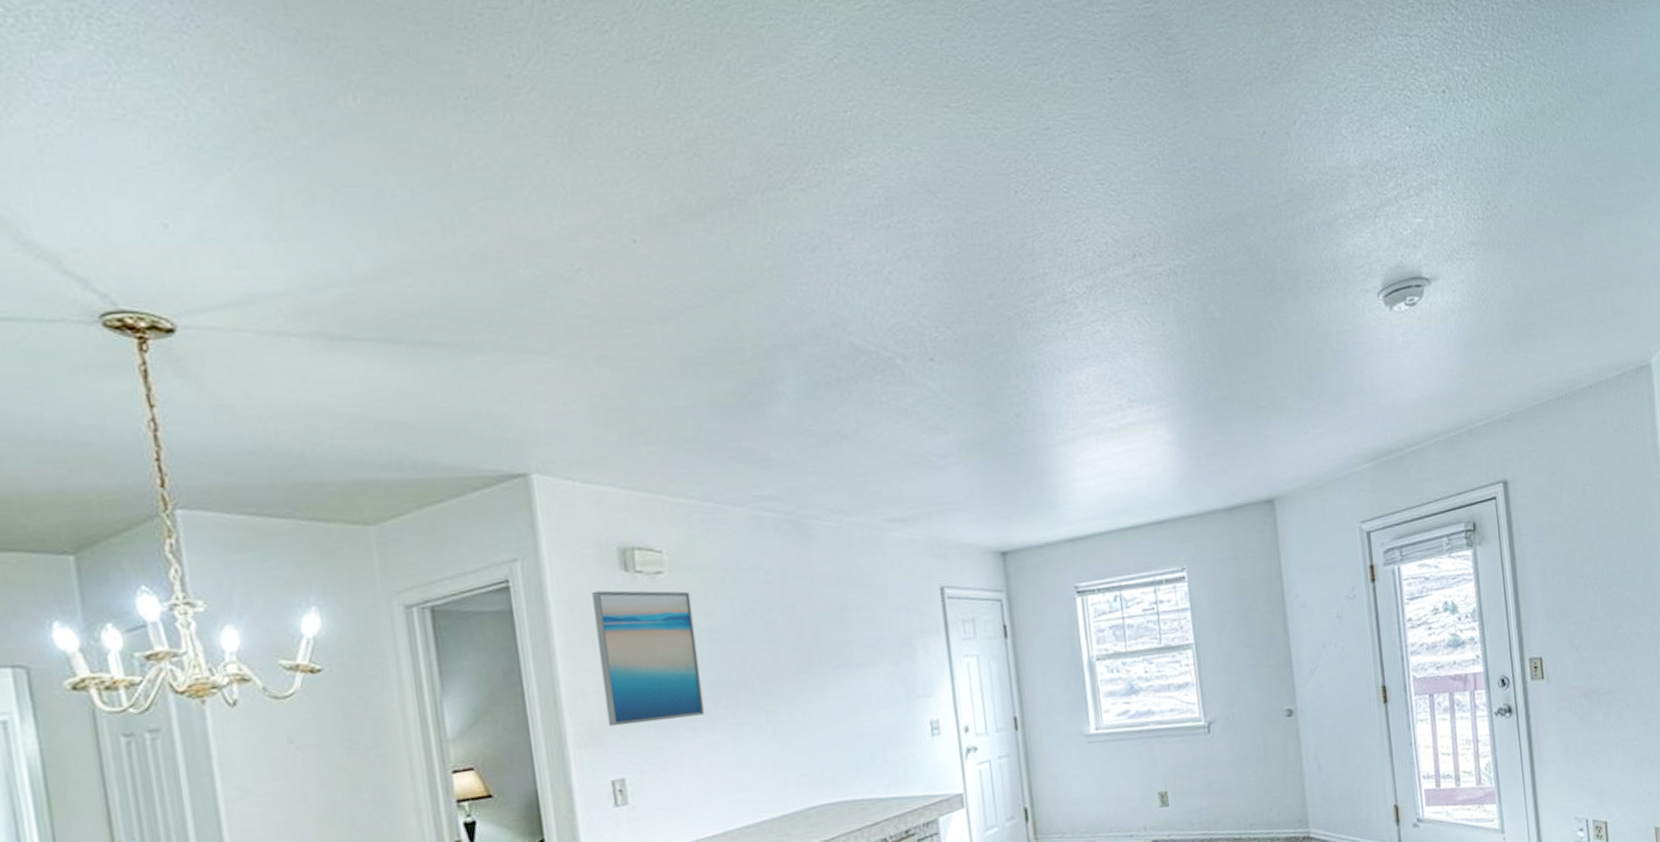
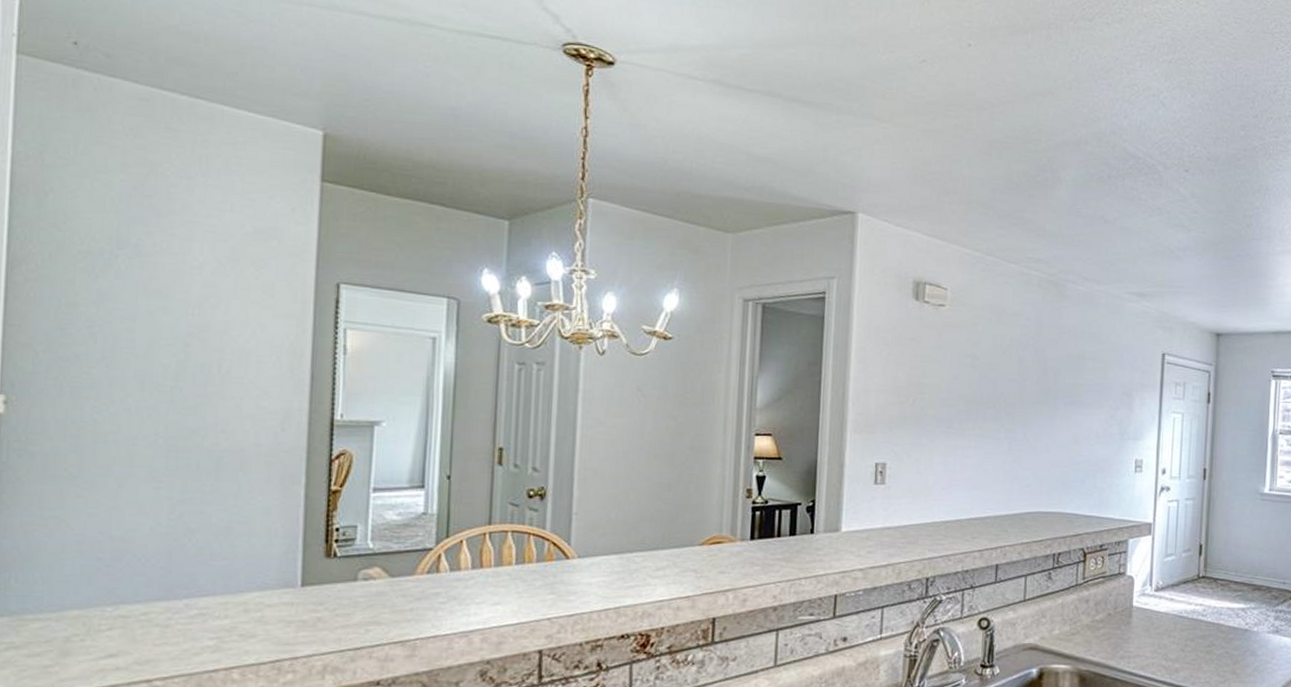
wall art: present [592,590,704,727] -> none [881,311,963,423]

